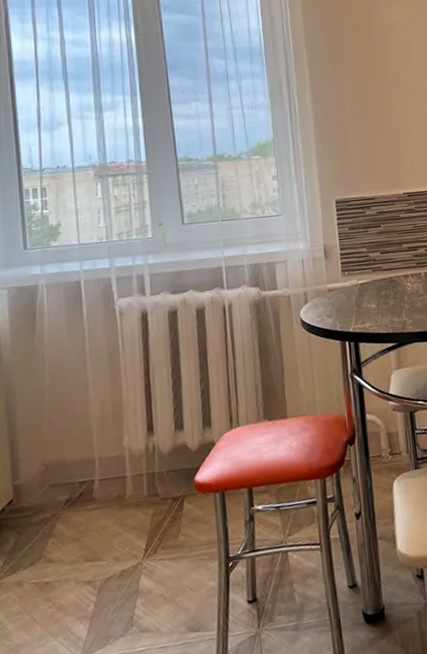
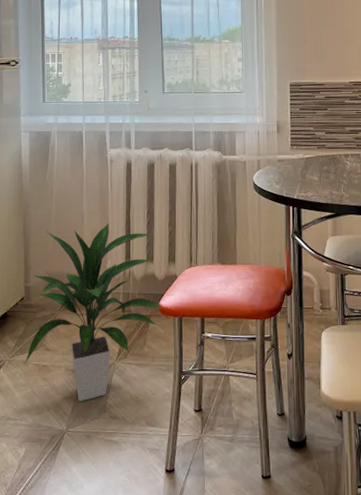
indoor plant: none [18,389,198,620] -> present [24,223,161,402]

